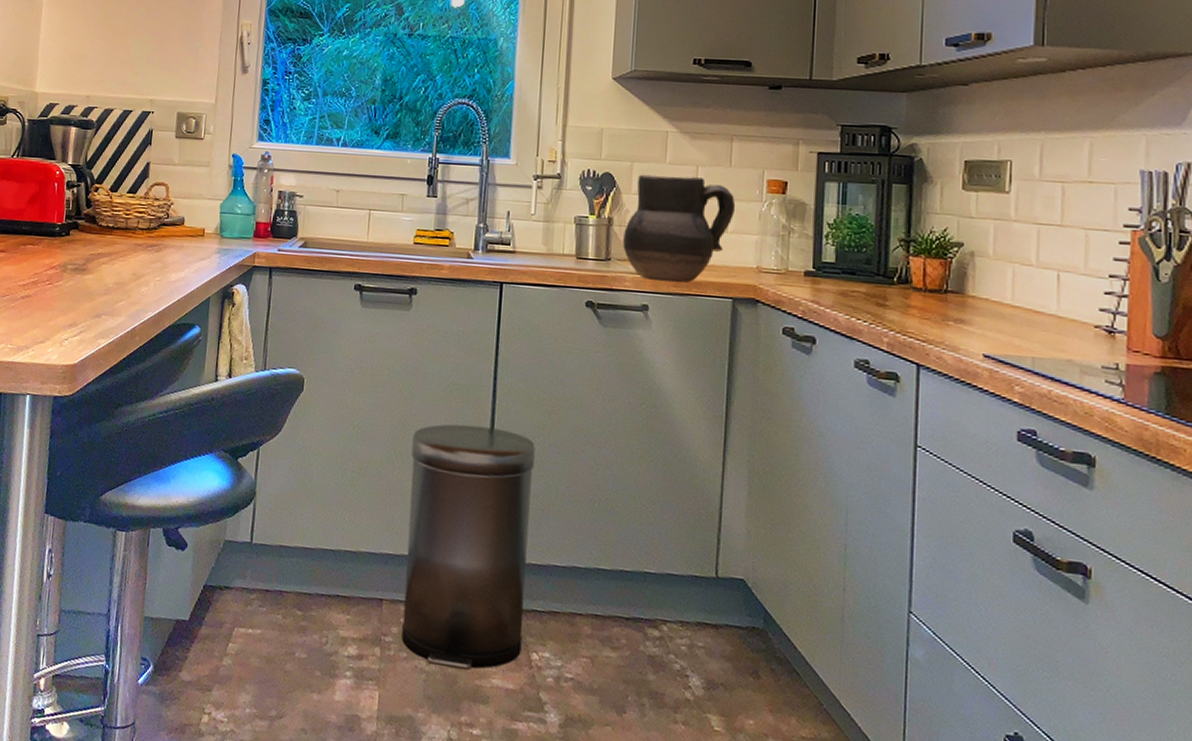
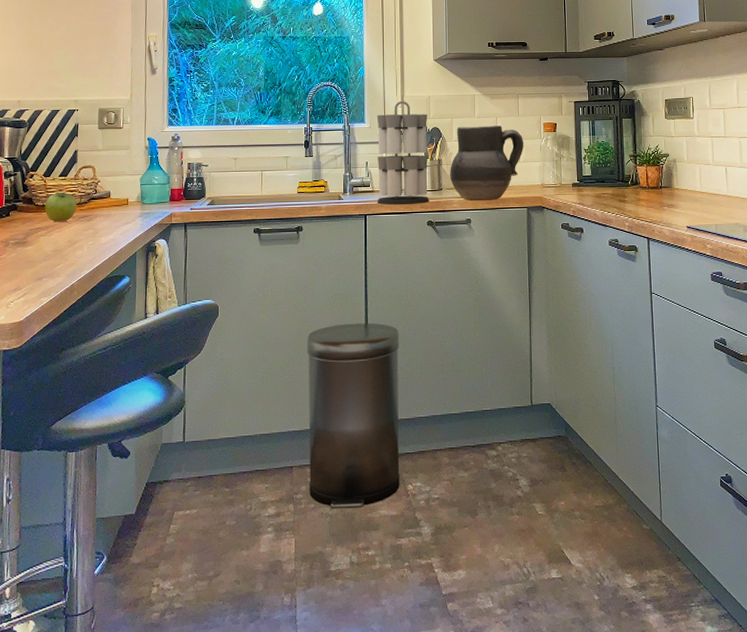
fruit: none [108,212,146,250] -> present [44,192,77,223]
spice rack: none [518,132,599,277] -> present [376,101,429,206]

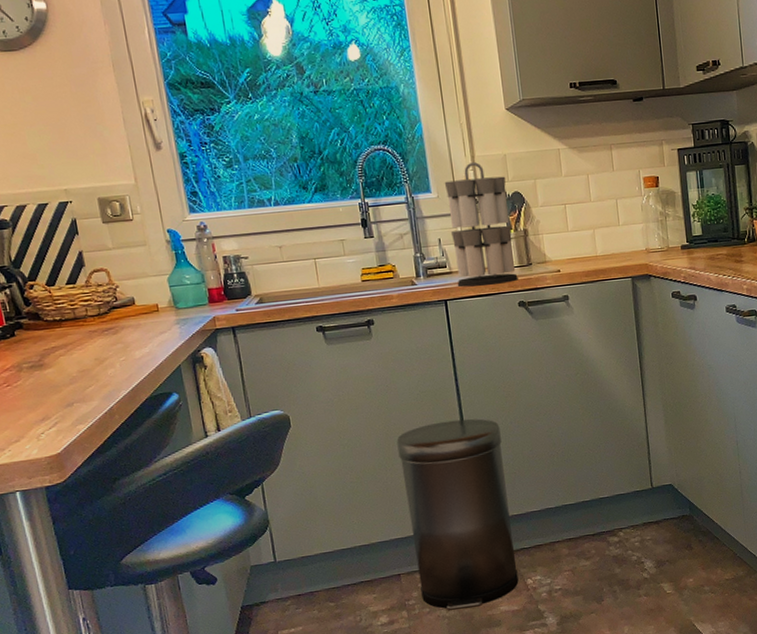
fruit: present [44,192,77,223] -> none [55,302,97,339]
ceramic jug: present [450,125,524,202] -> none [538,184,623,276]

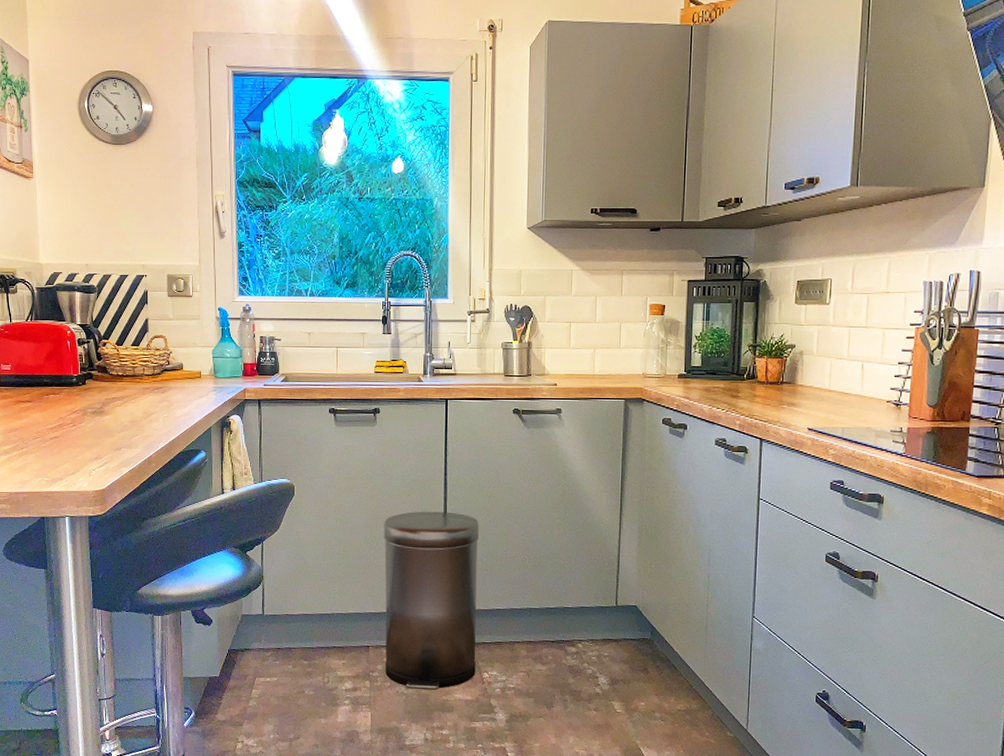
spice rack: present [444,162,518,288] -> none [459,275,519,391]

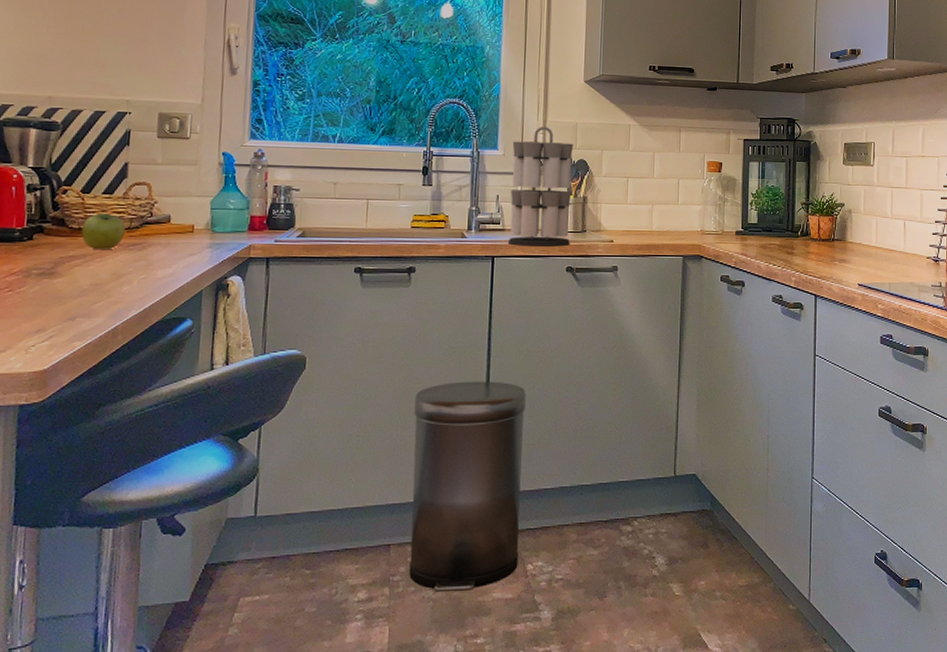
fruit: none [119,361,150,393] -> present [81,212,125,250]
spice rack: none [459,275,519,391] -> present [507,127,574,248]

